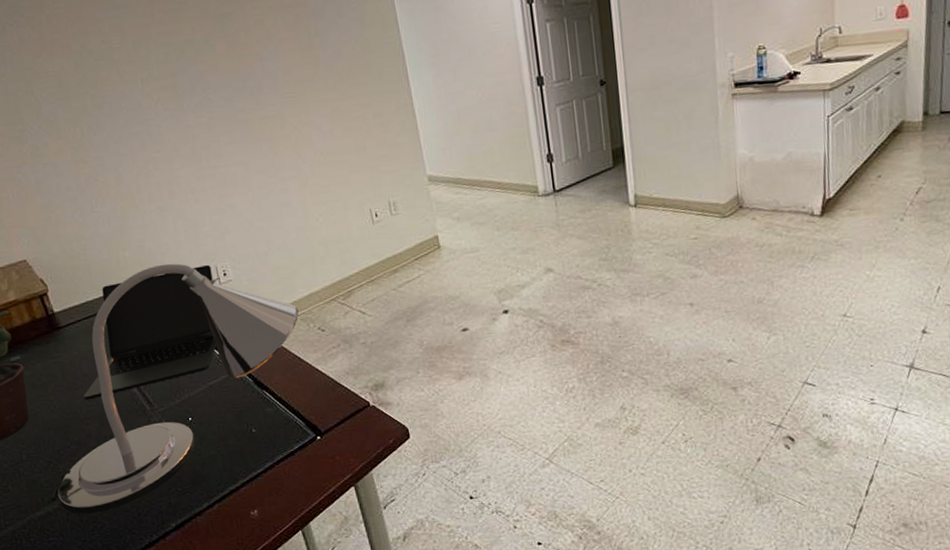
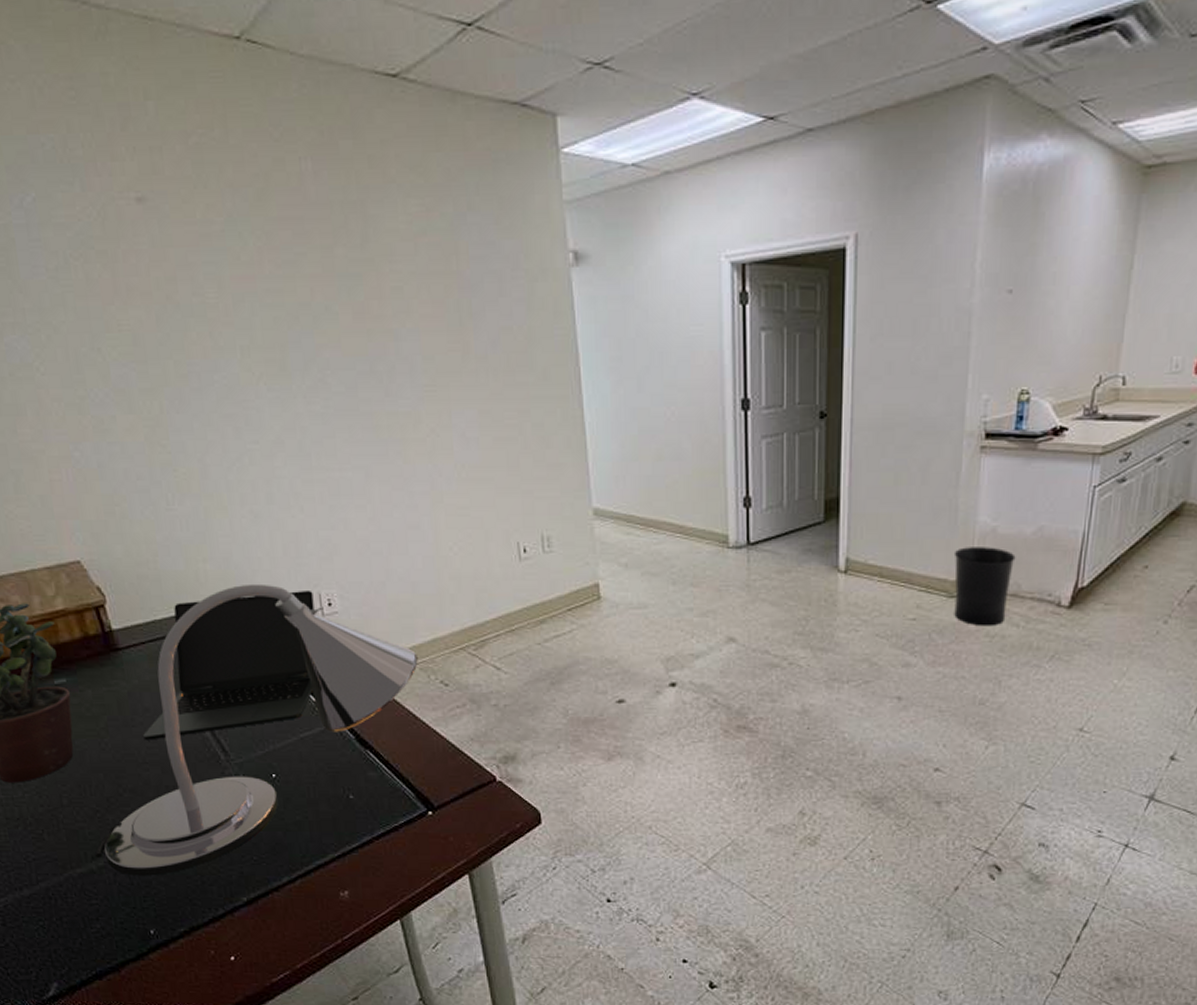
waste bin: none [721,173,772,239] -> present [953,547,1016,626]

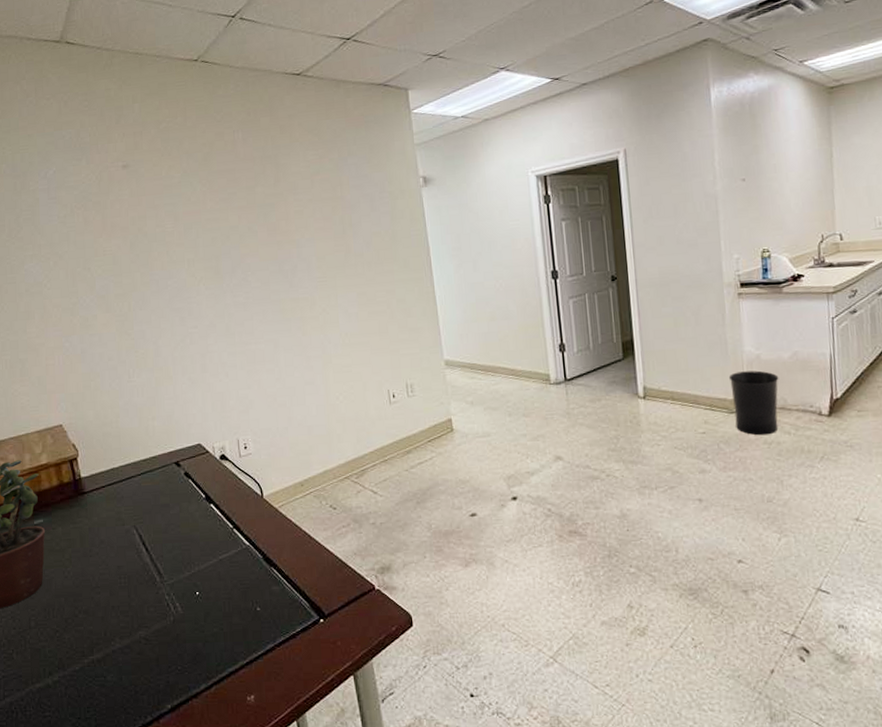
table lamp: present [95,583,418,876] -> none [52,434,313,689]
laptop: present [142,589,314,741] -> none [97,437,234,568]

